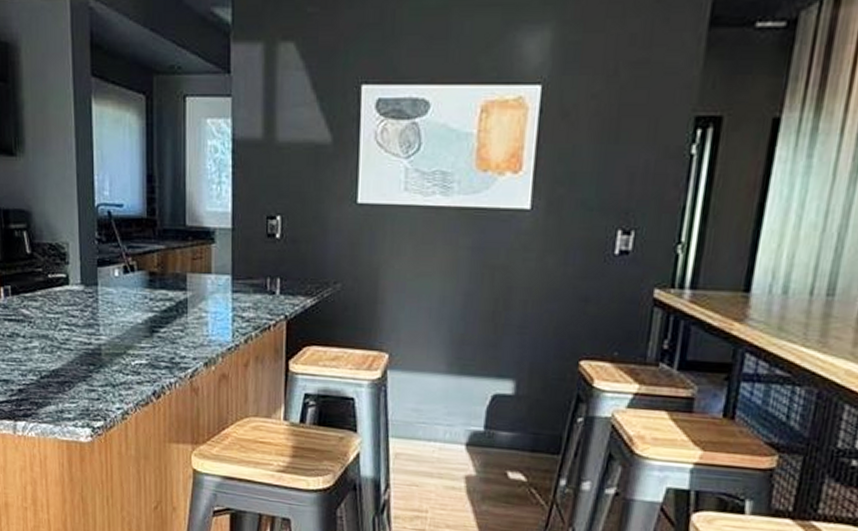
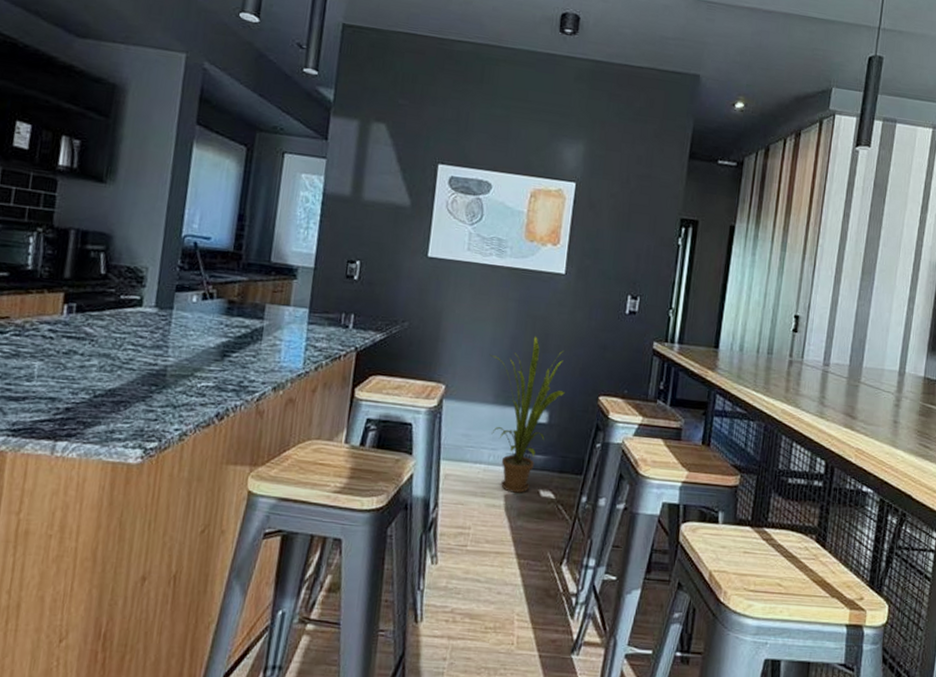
house plant: none [438,290,535,475] -> present [489,336,565,493]

